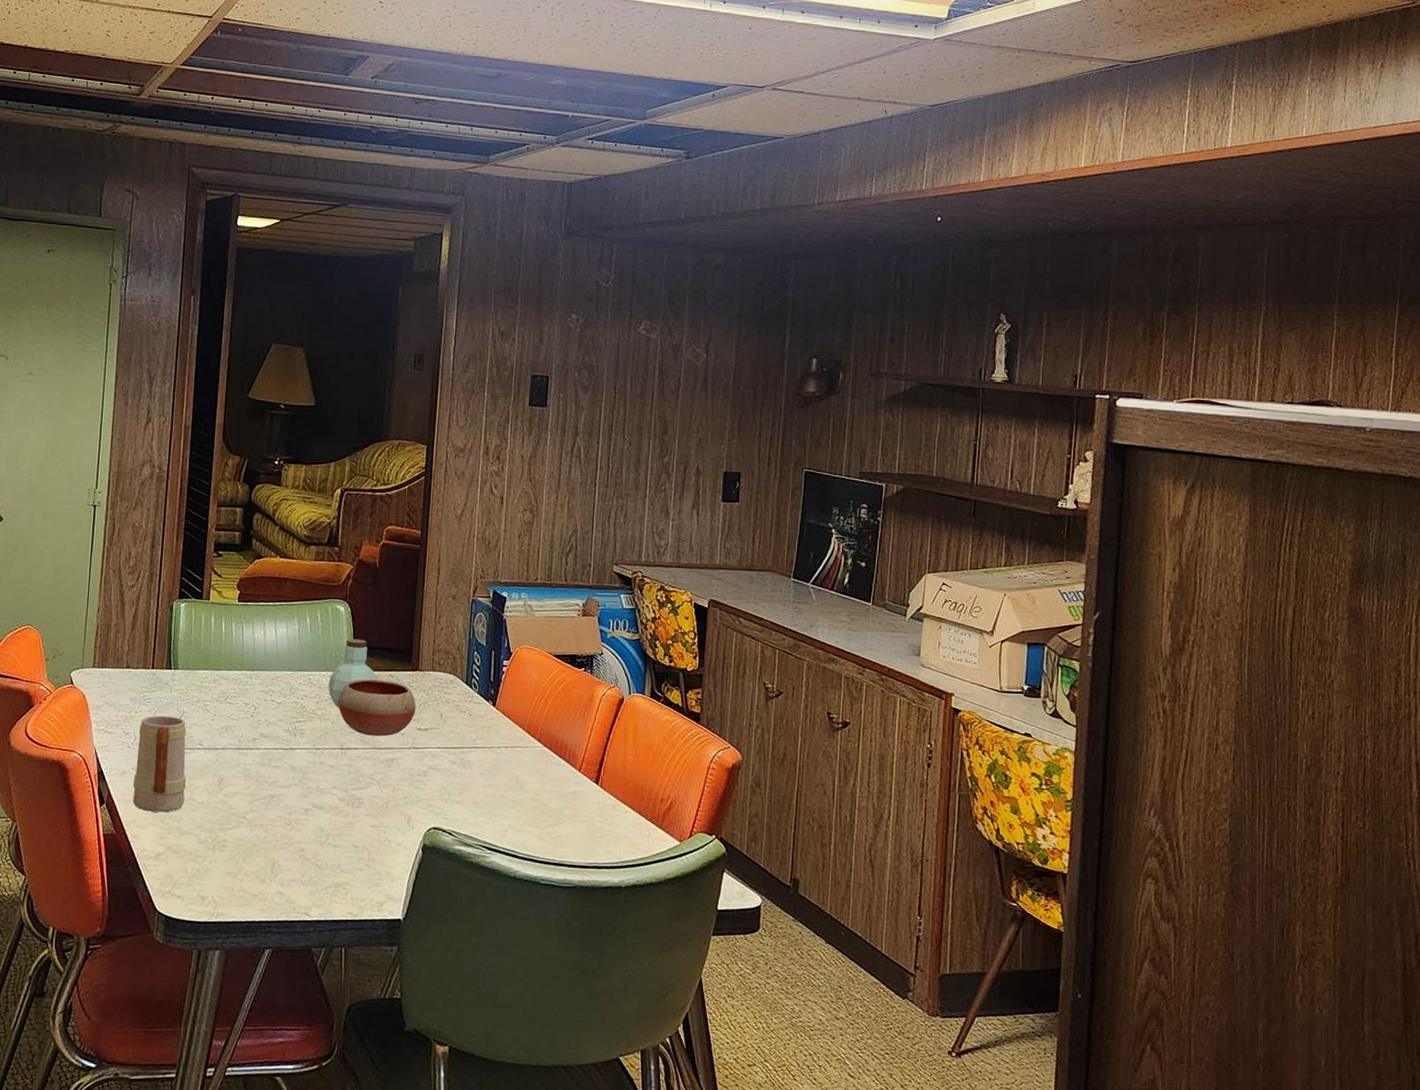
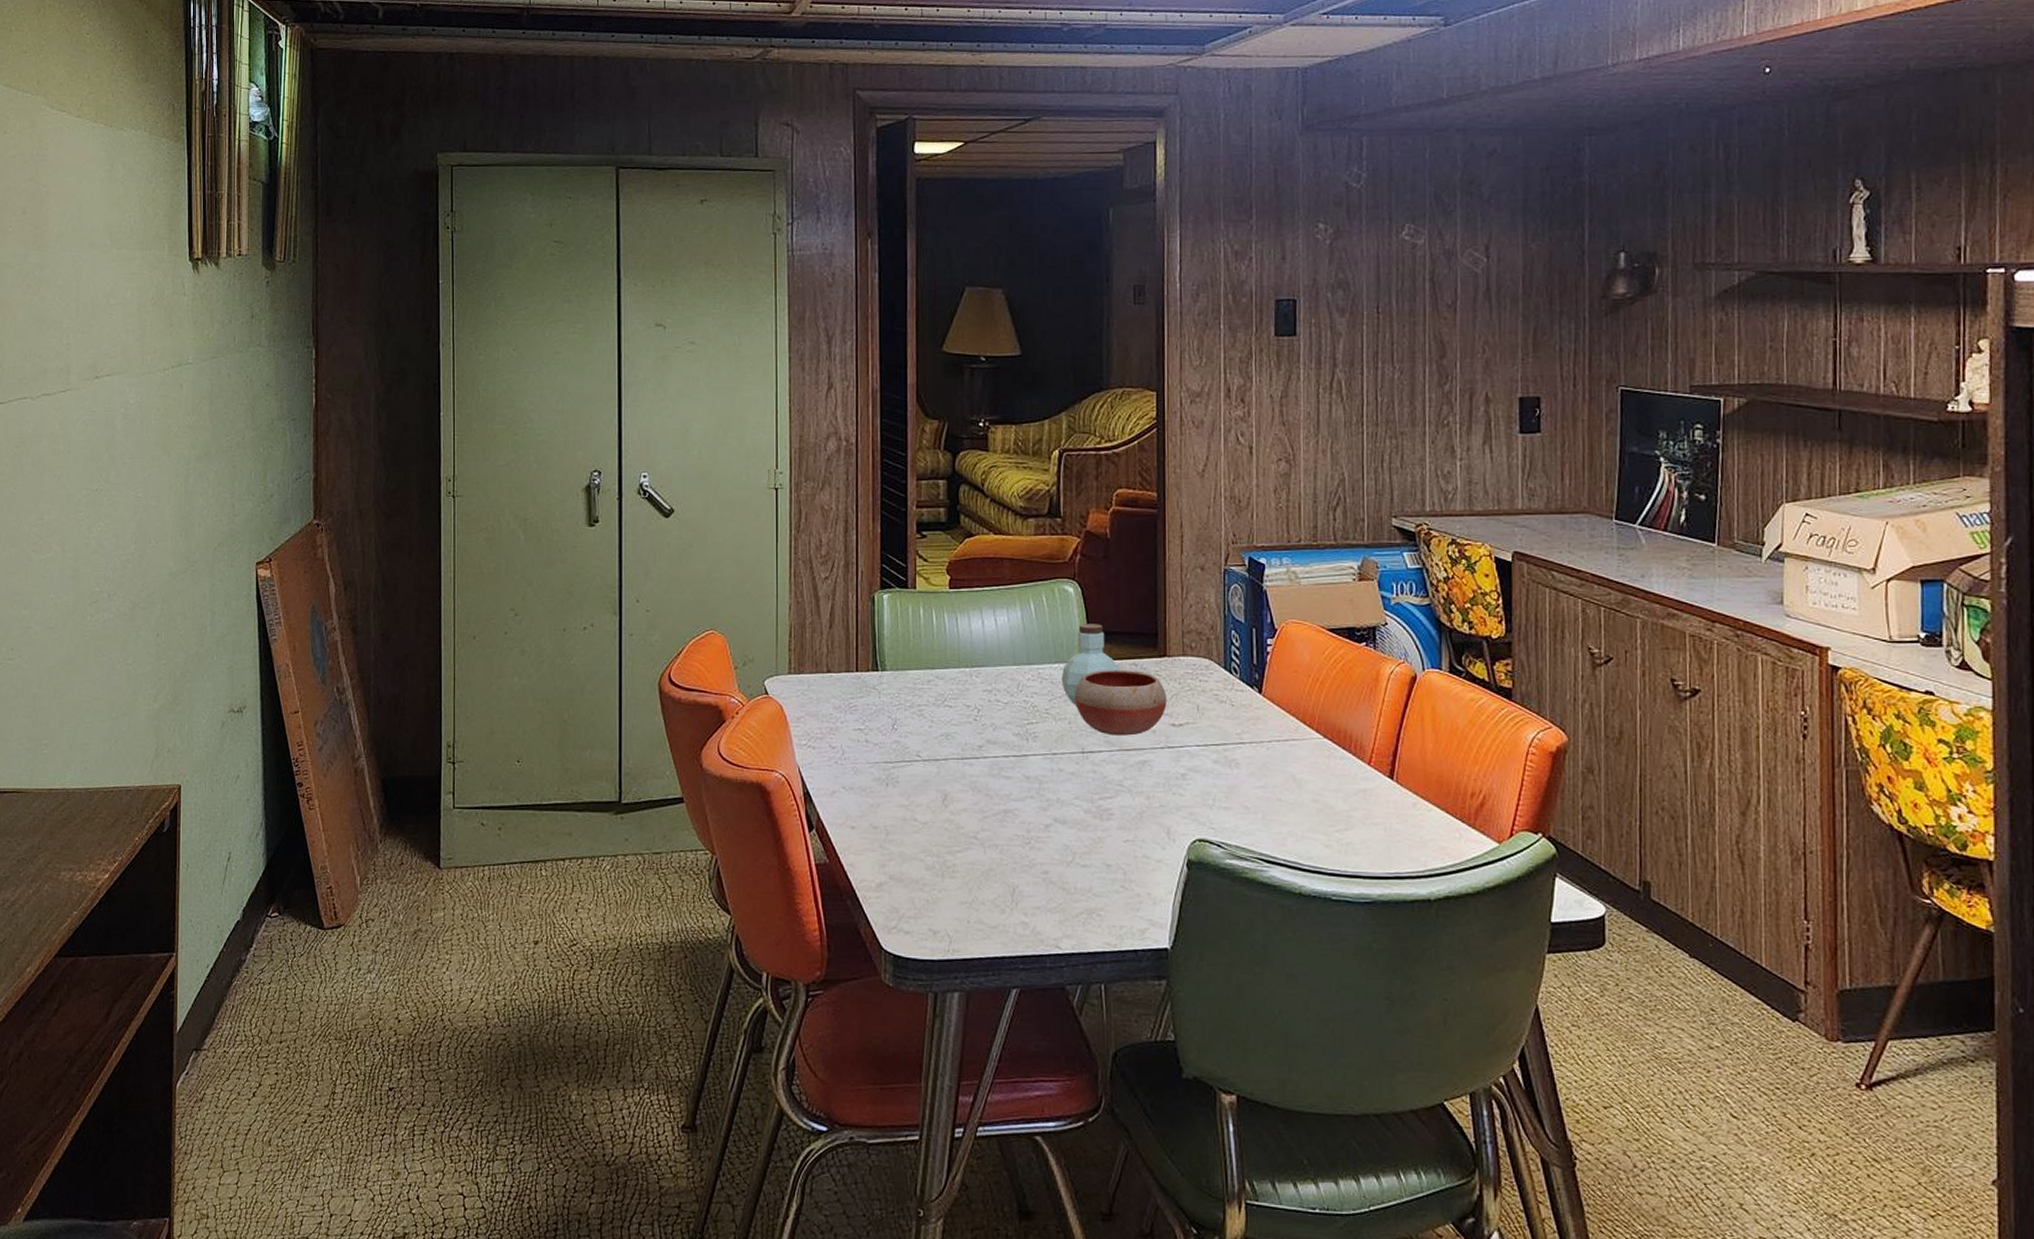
mug: present [132,715,187,813] -> none [845,724,906,836]

